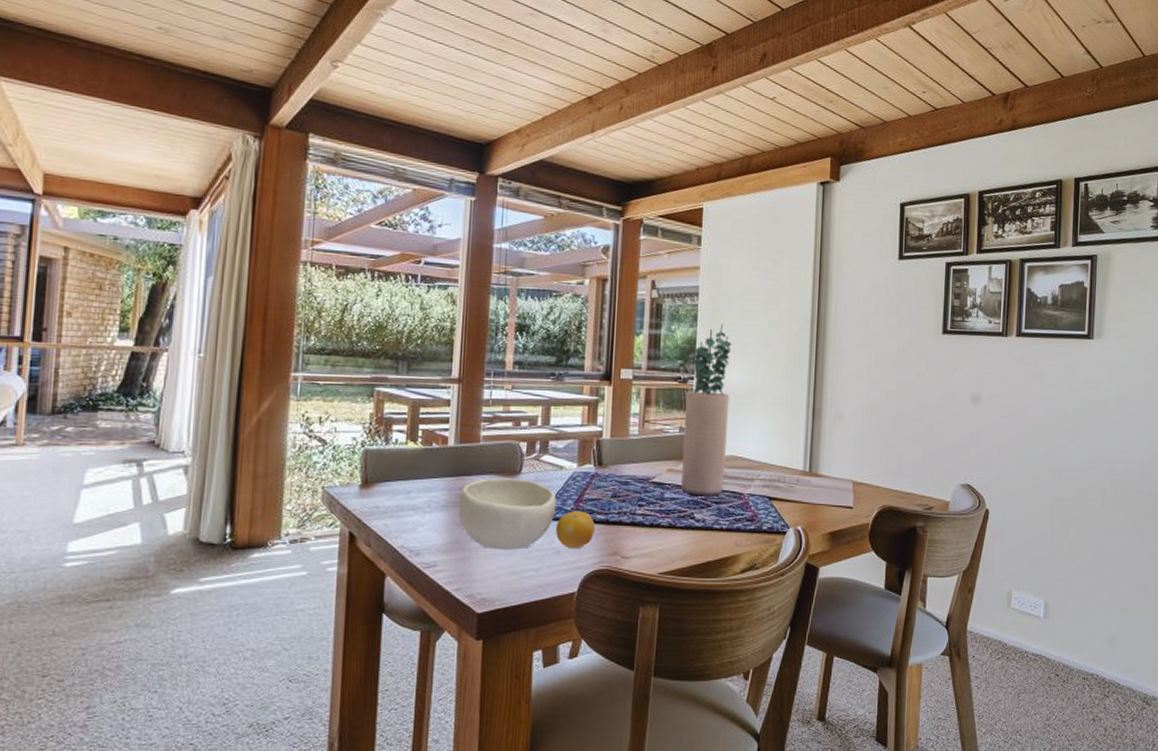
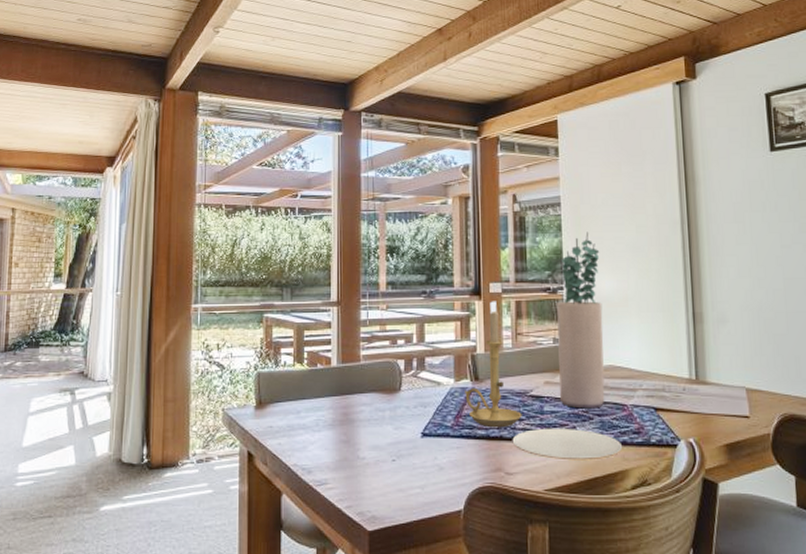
bowl: present [457,477,557,550] -> none [344,395,437,467]
fruit: present [556,511,596,549] -> none [438,427,477,465]
candle holder: none [587,387,643,513] -> present [465,301,522,428]
plate: none [631,514,736,546] -> present [512,428,623,461]

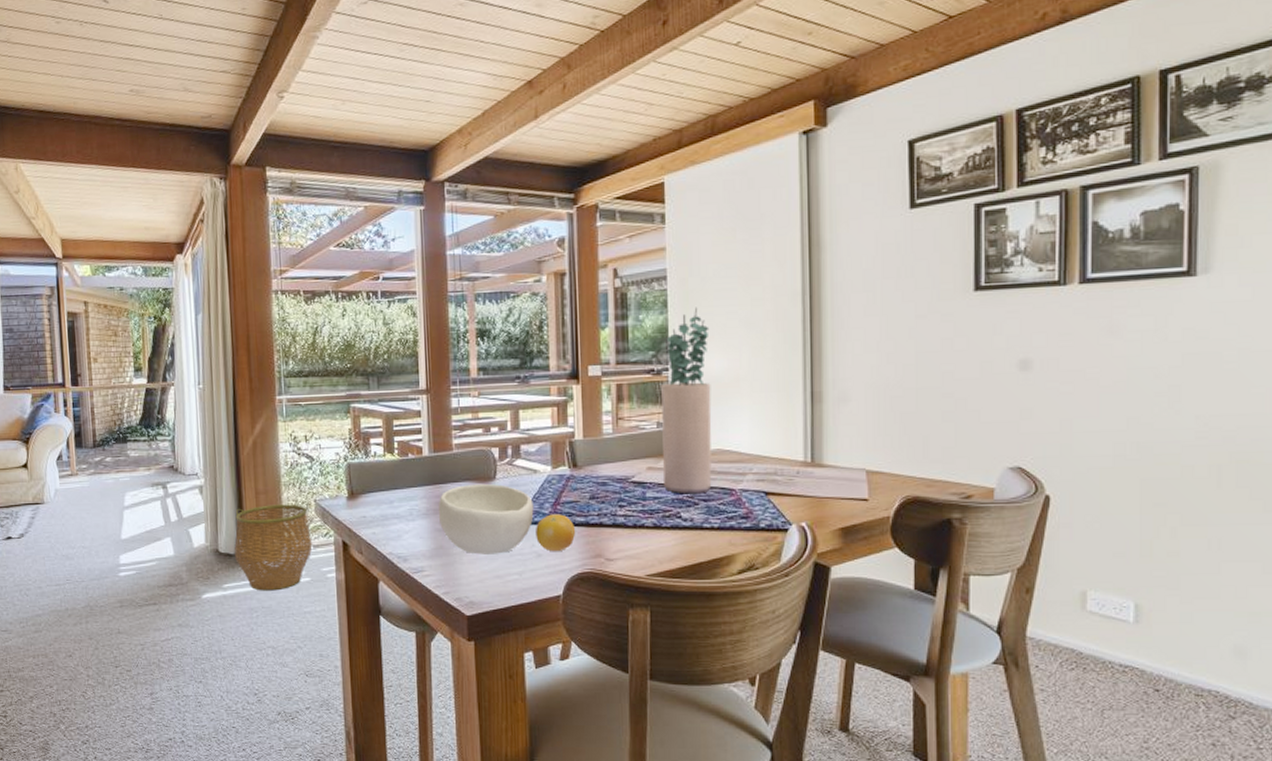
basket: none [138,413,217,503] -> present [234,504,313,591]
bowl: none [344,395,437,467] -> present [438,483,534,555]
fruit: none [438,427,477,465] -> present [536,514,576,552]
candle holder: present [465,301,522,428] -> none [563,384,623,515]
plate: present [512,428,623,461] -> none [612,513,730,546]

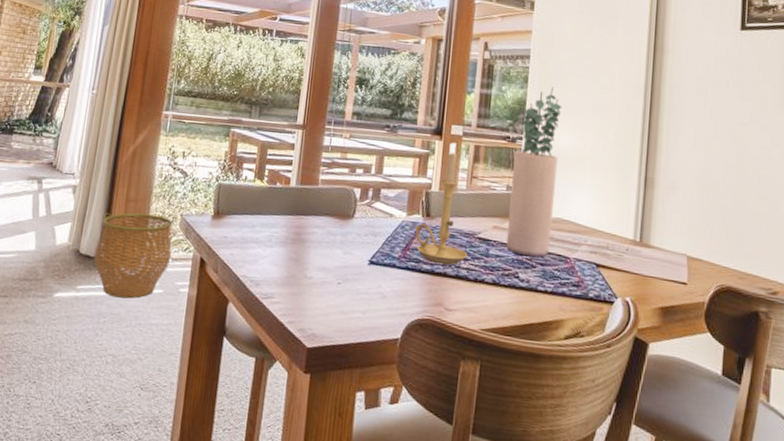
bowl: present [438,483,534,555] -> none [295,219,386,291]
fruit: present [536,514,576,552] -> none [383,258,421,296]
candle holder: none [563,384,623,515] -> present [415,142,468,266]

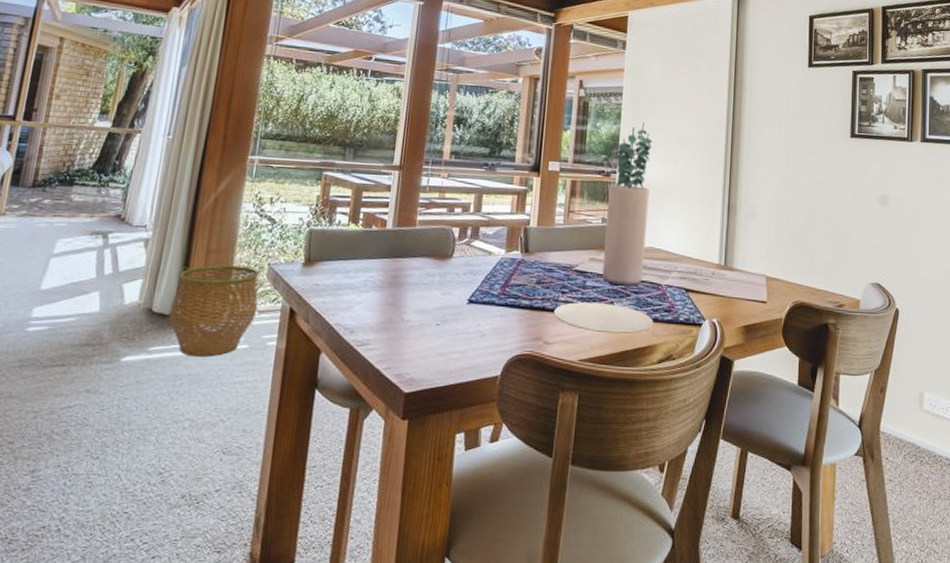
candle holder: present [415,142,468,266] -> none [514,178,566,299]
plate: none [455,270,561,308] -> present [553,301,654,335]

